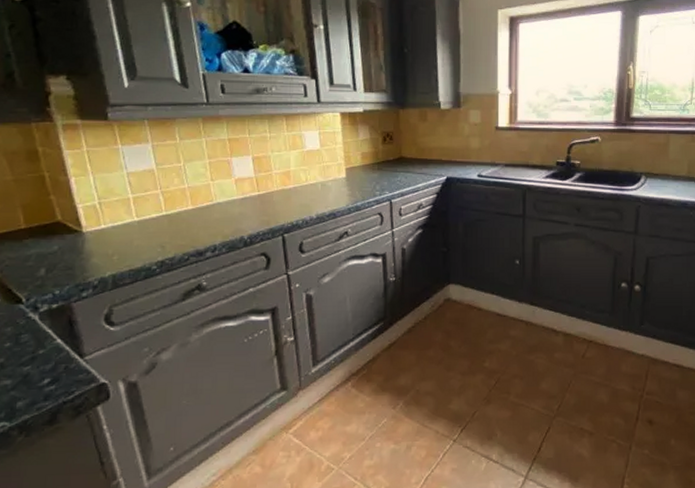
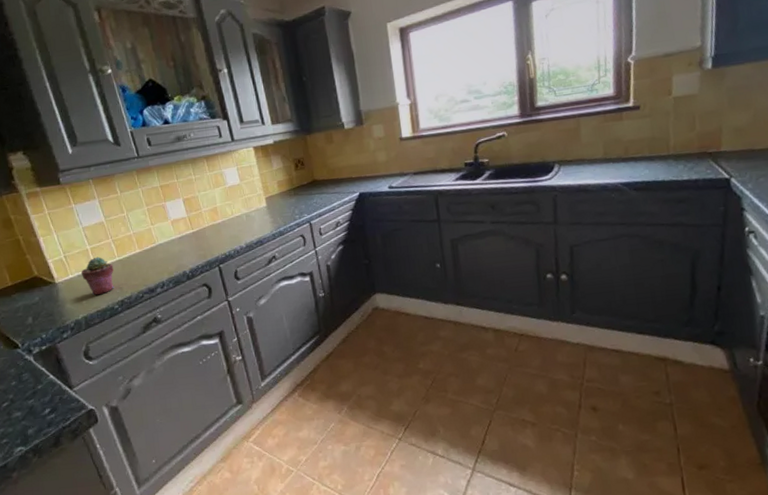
potted succulent: none [116,208,158,252] -> present [81,256,114,296]

